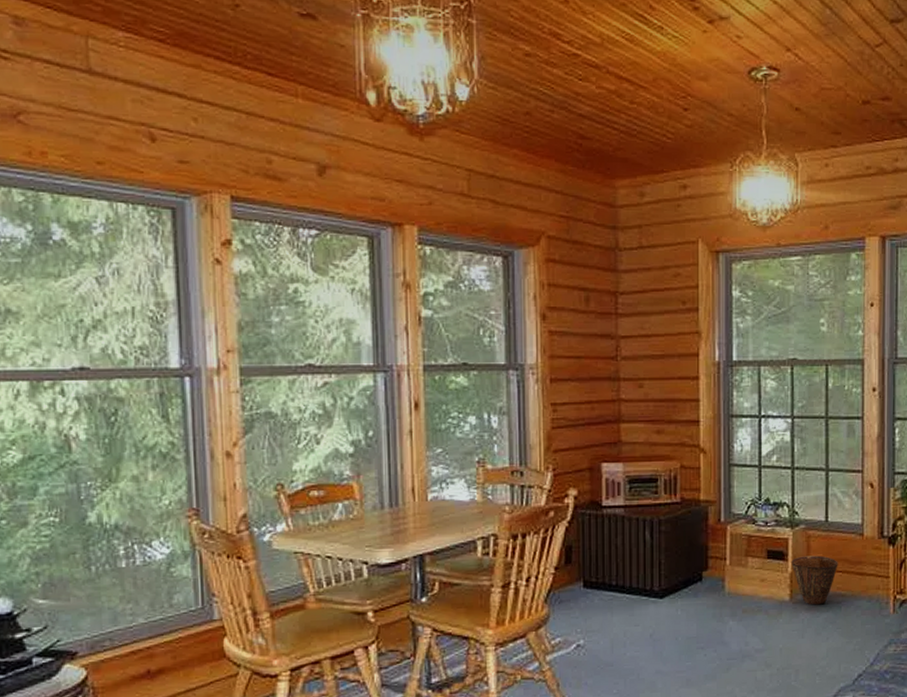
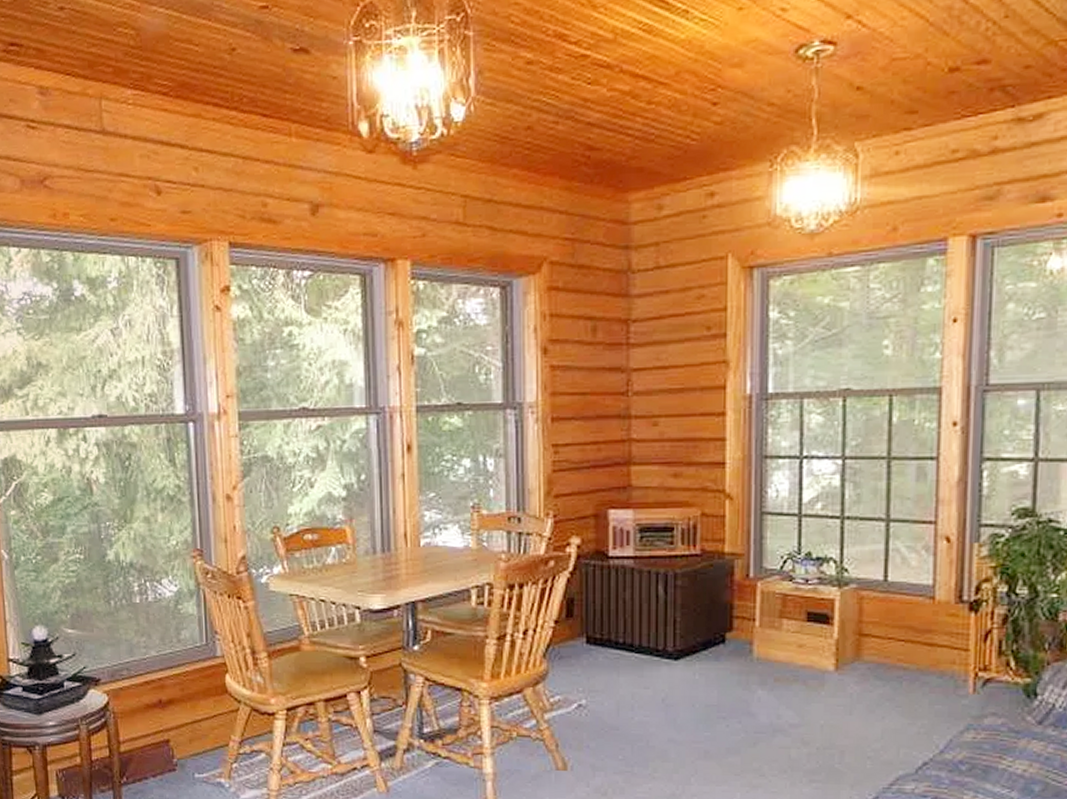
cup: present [791,555,838,605] -> none [838,620,900,678]

